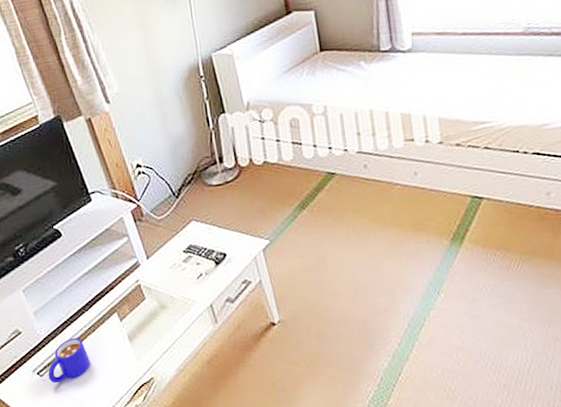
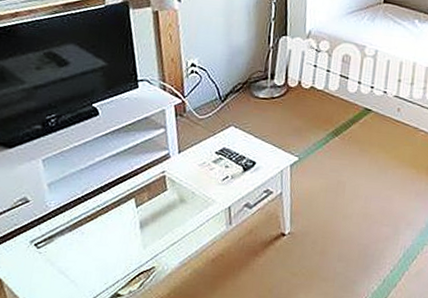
mug: present [48,337,90,383] -> none [45,215,95,257]

